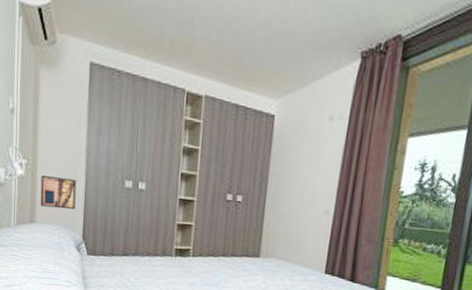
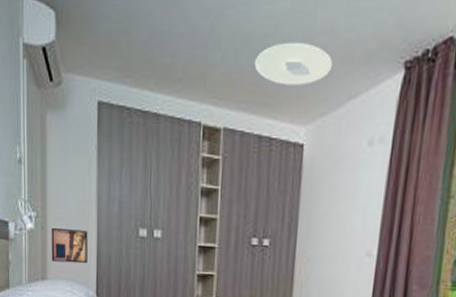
ceiling light: none [234,25,302,64] -> present [254,42,333,85]

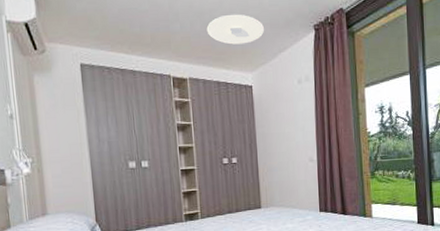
wall art: present [51,228,88,264] -> none [47,169,85,199]

